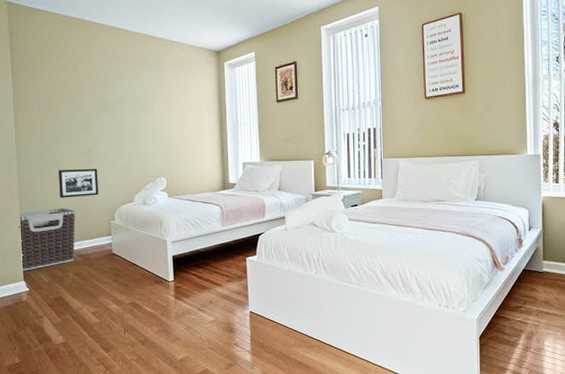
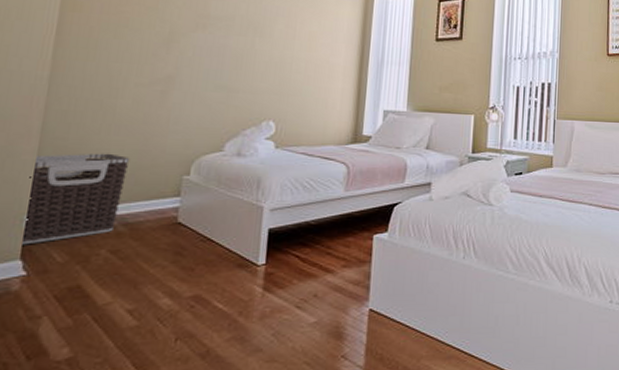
picture frame: present [59,169,99,198] -> none [109,99,176,140]

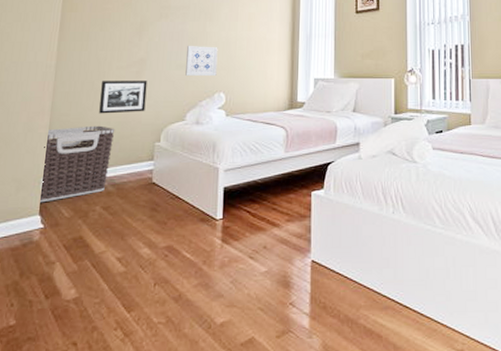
picture frame: none [109,99,176,140] -> present [99,81,147,114]
wall art: none [226,63,269,101] -> present [185,45,218,76]

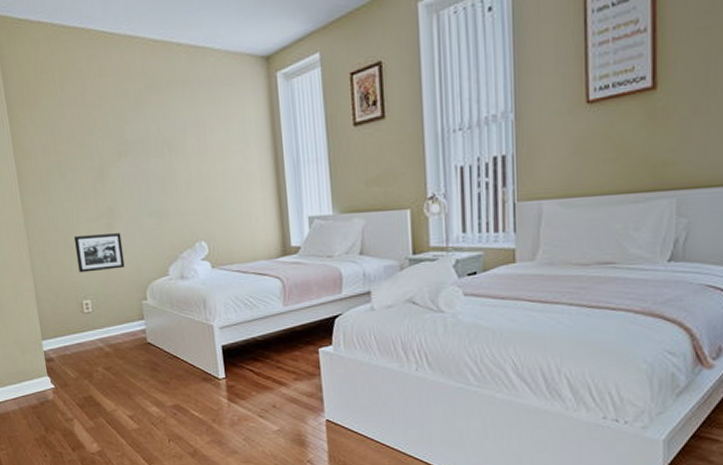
clothes hamper: present [40,125,115,203] -> none [35,285,103,365]
wall art: present [185,45,218,76] -> none [156,186,194,224]

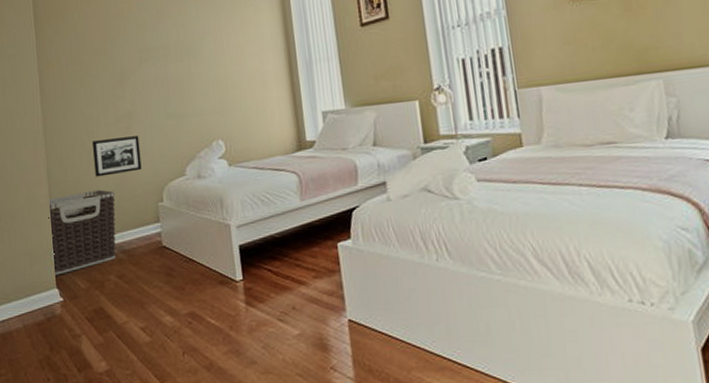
clothes hamper: none [35,285,103,365] -> present [48,189,116,276]

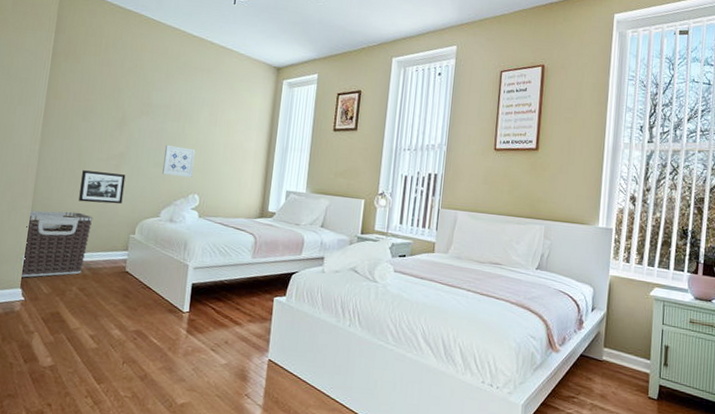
wall art: none [174,88,211,125] -> present [162,144,196,177]

